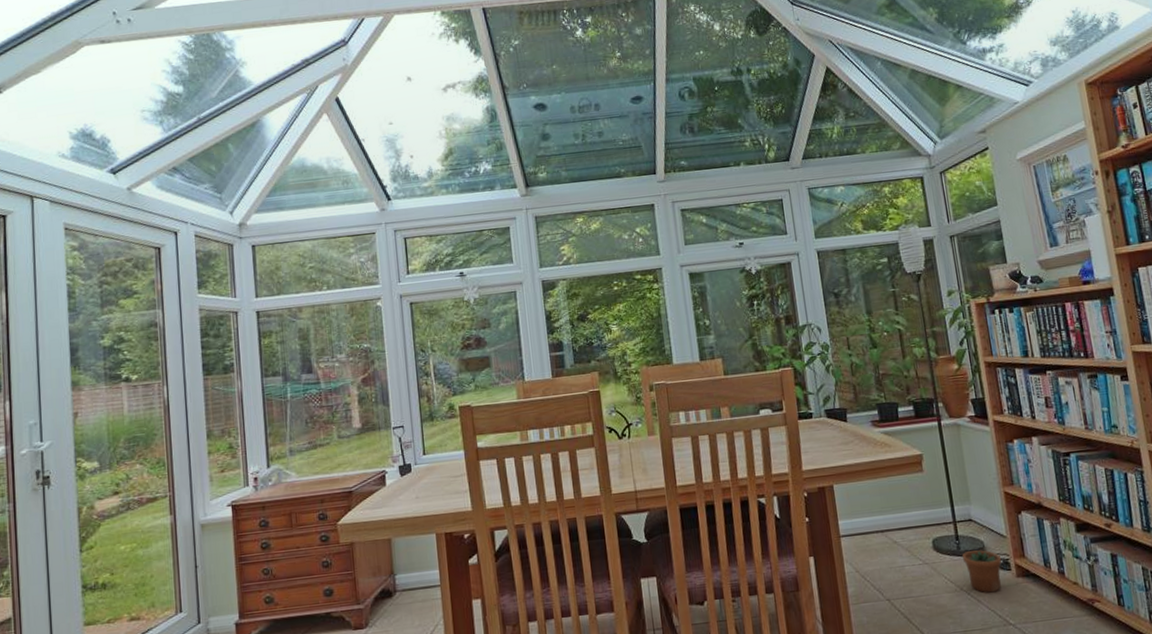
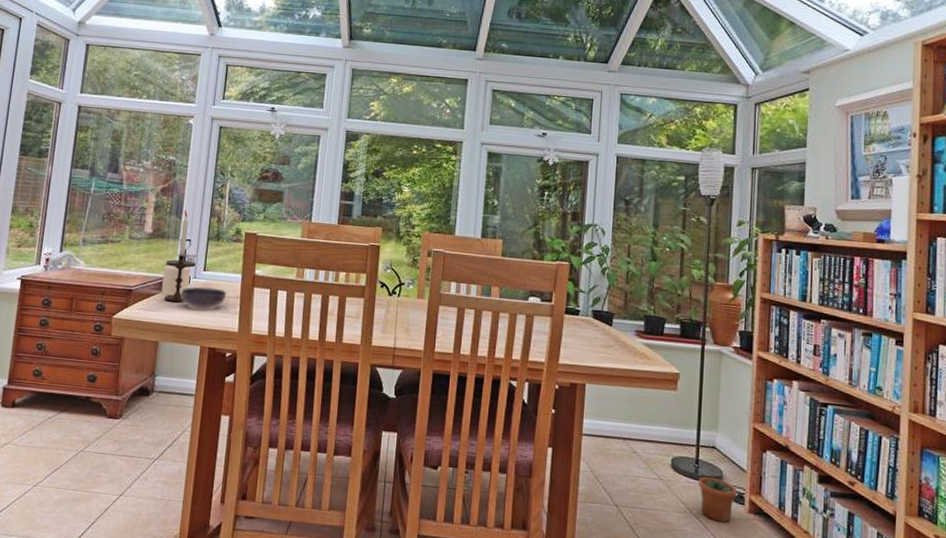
candle: none [380,455,412,489] -> present [161,265,192,296]
candlestick: none [382,395,414,495] -> present [165,209,196,303]
bowl: none [404,469,453,498] -> present [180,286,227,311]

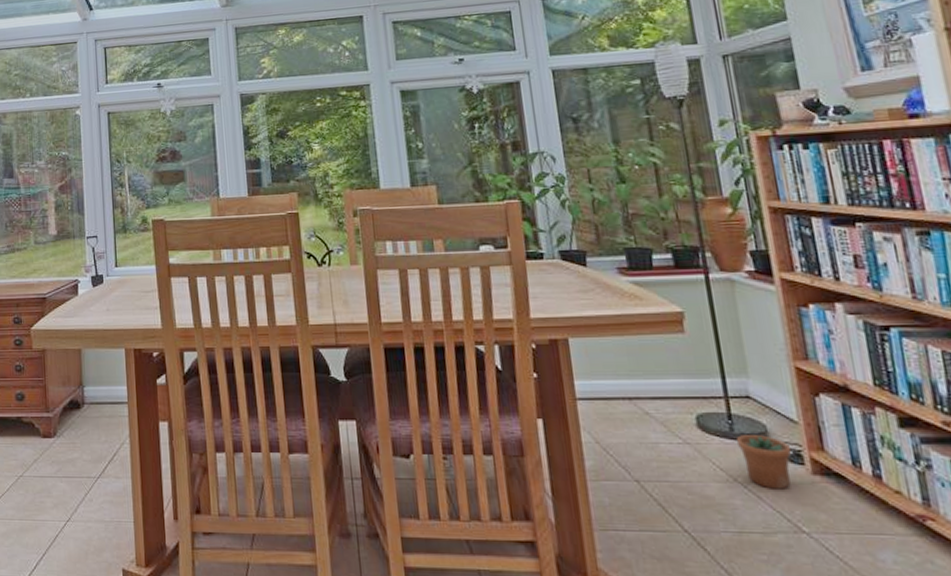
candle: present [161,265,192,296] -> none [74,265,104,299]
candlestick: present [165,209,196,303] -> none [76,205,106,305]
bowl: present [180,286,227,311] -> none [95,284,144,311]

